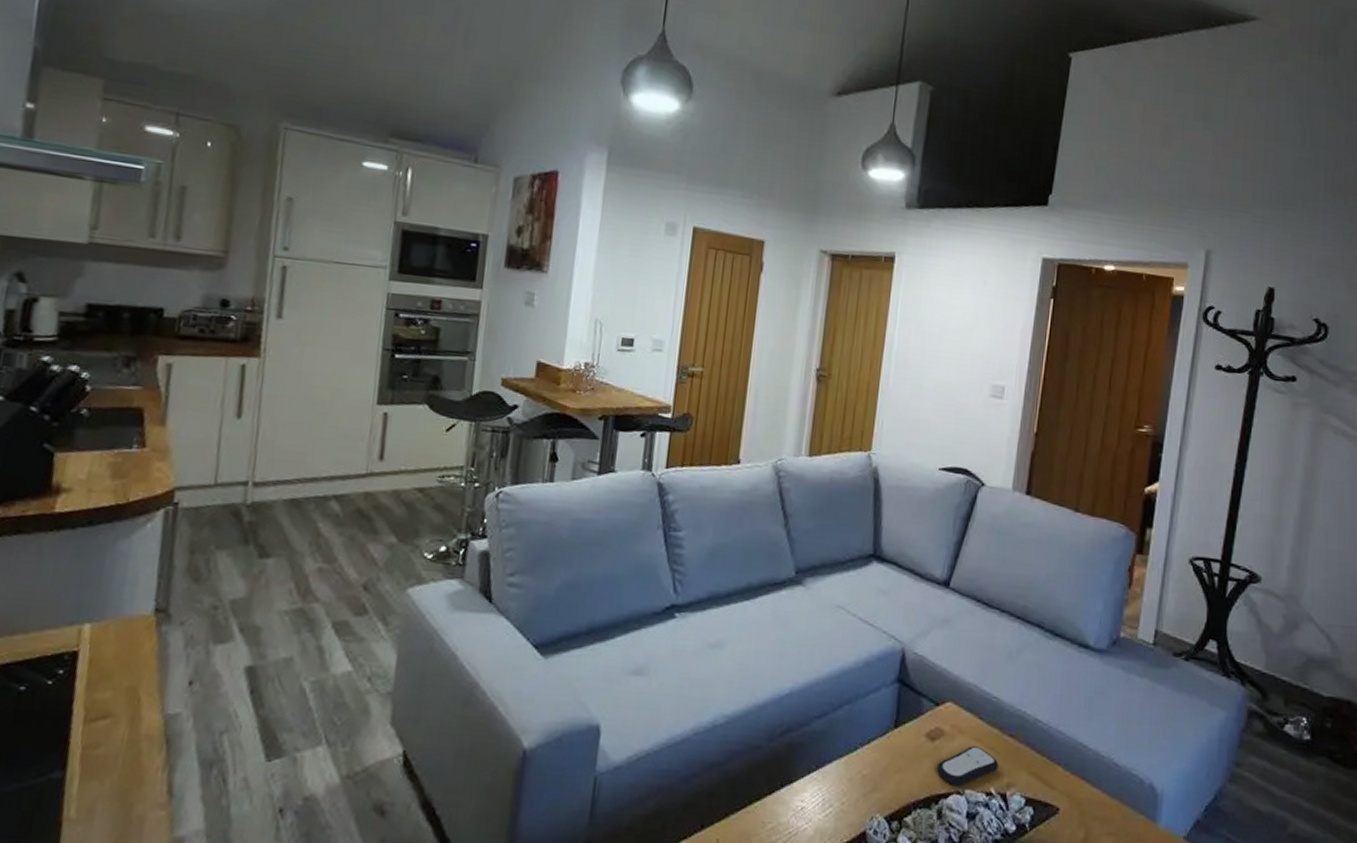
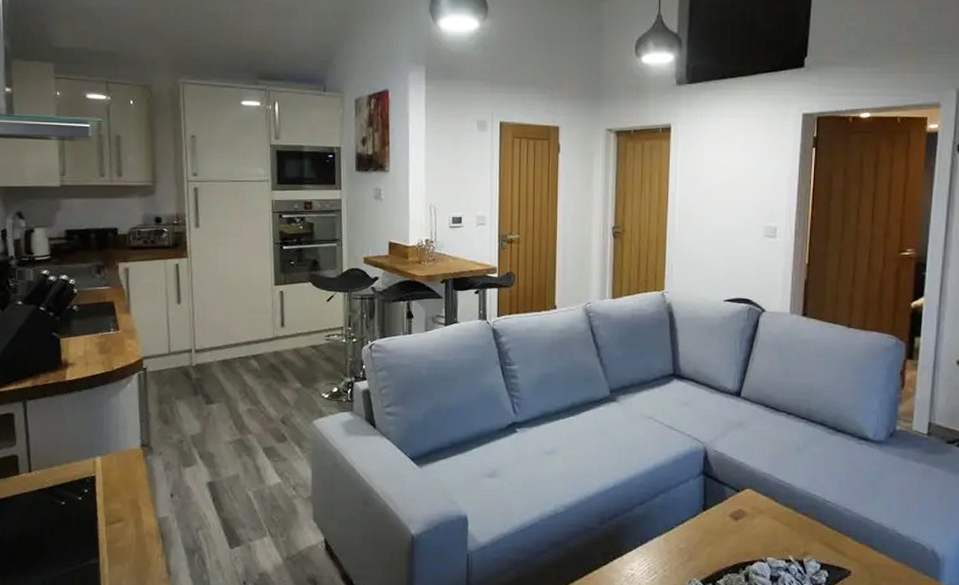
remote control: present [937,746,999,787] -> none [742,523,795,556]

